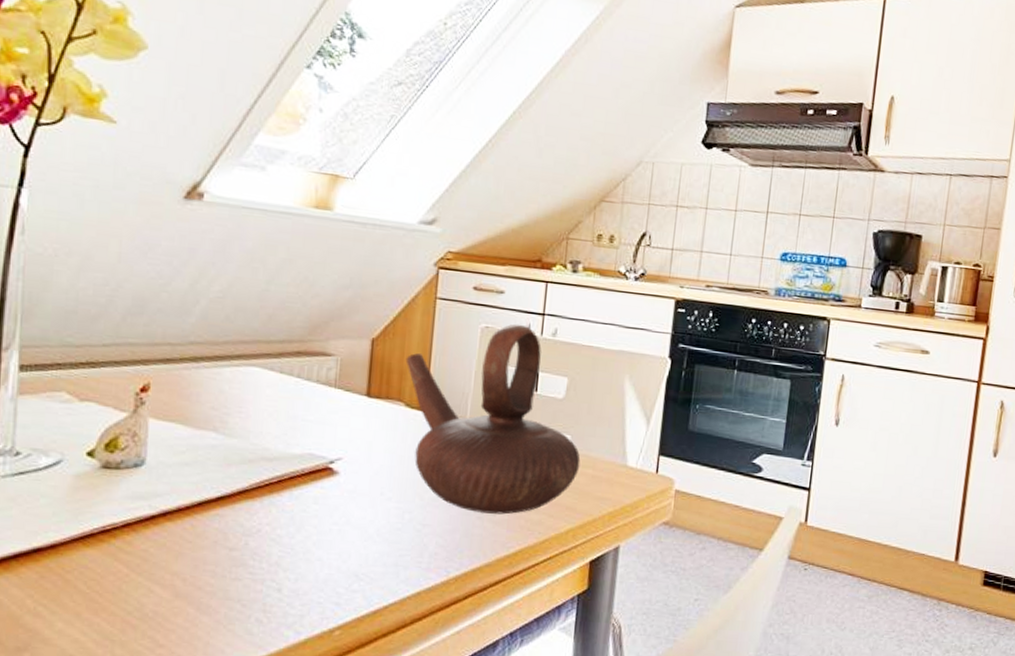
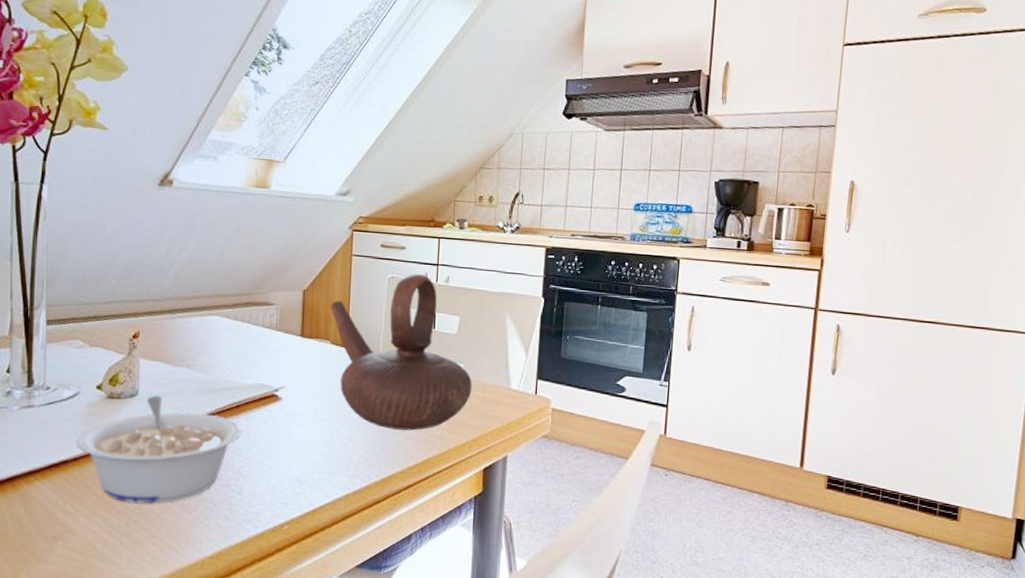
legume: none [55,465,285,605] -> present [76,395,242,504]

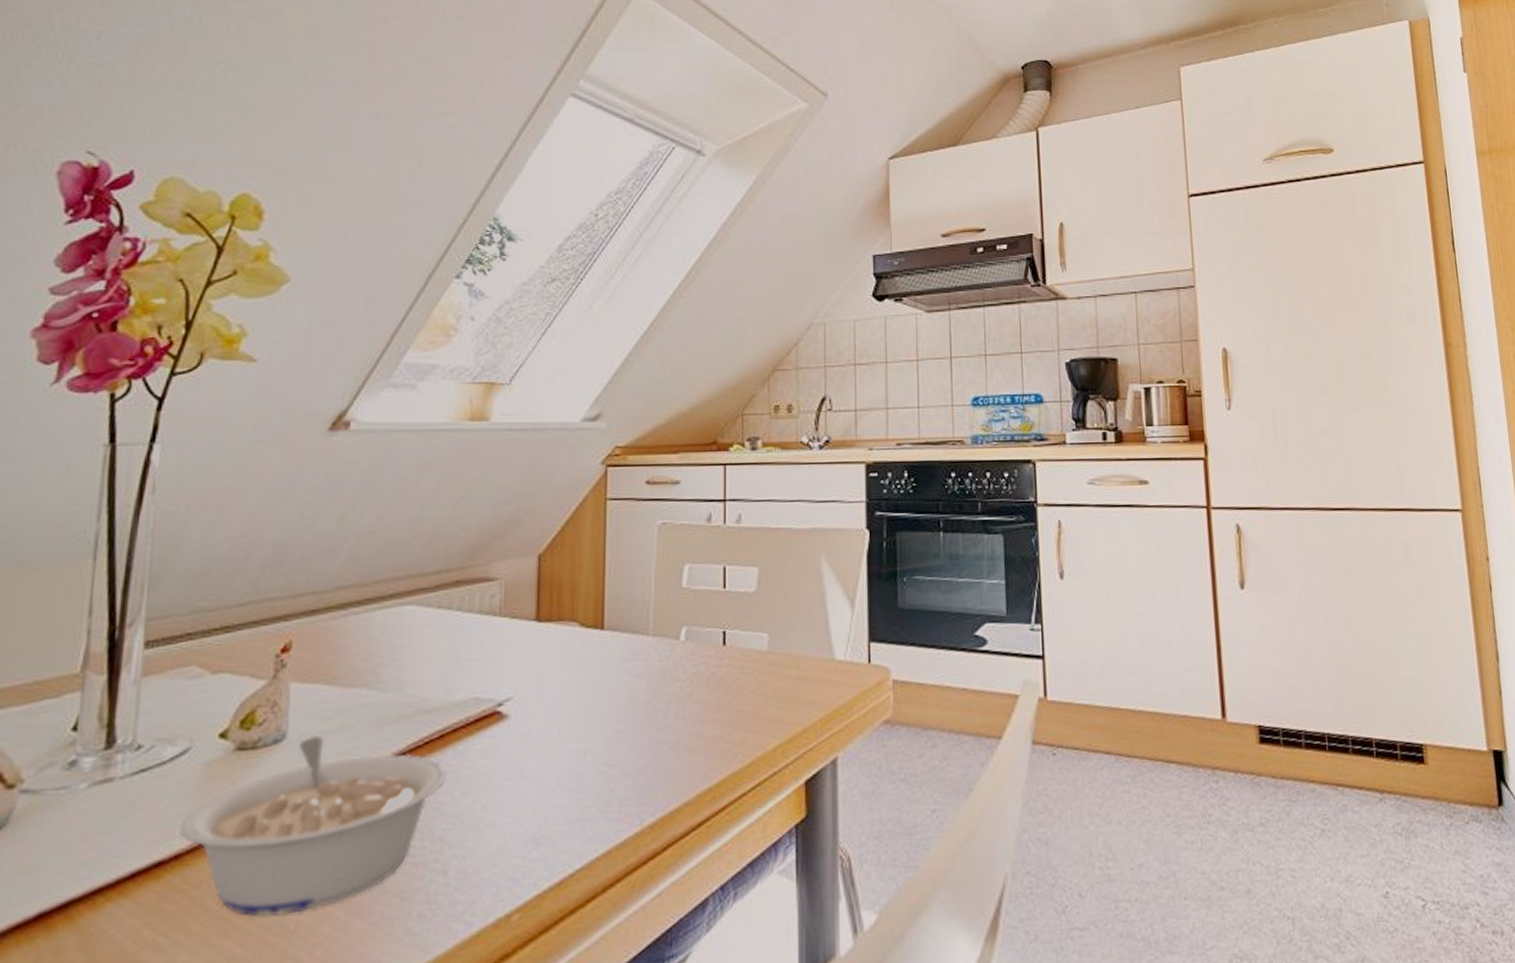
teapot: present [330,273,472,431] -> none [577,515,782,741]

